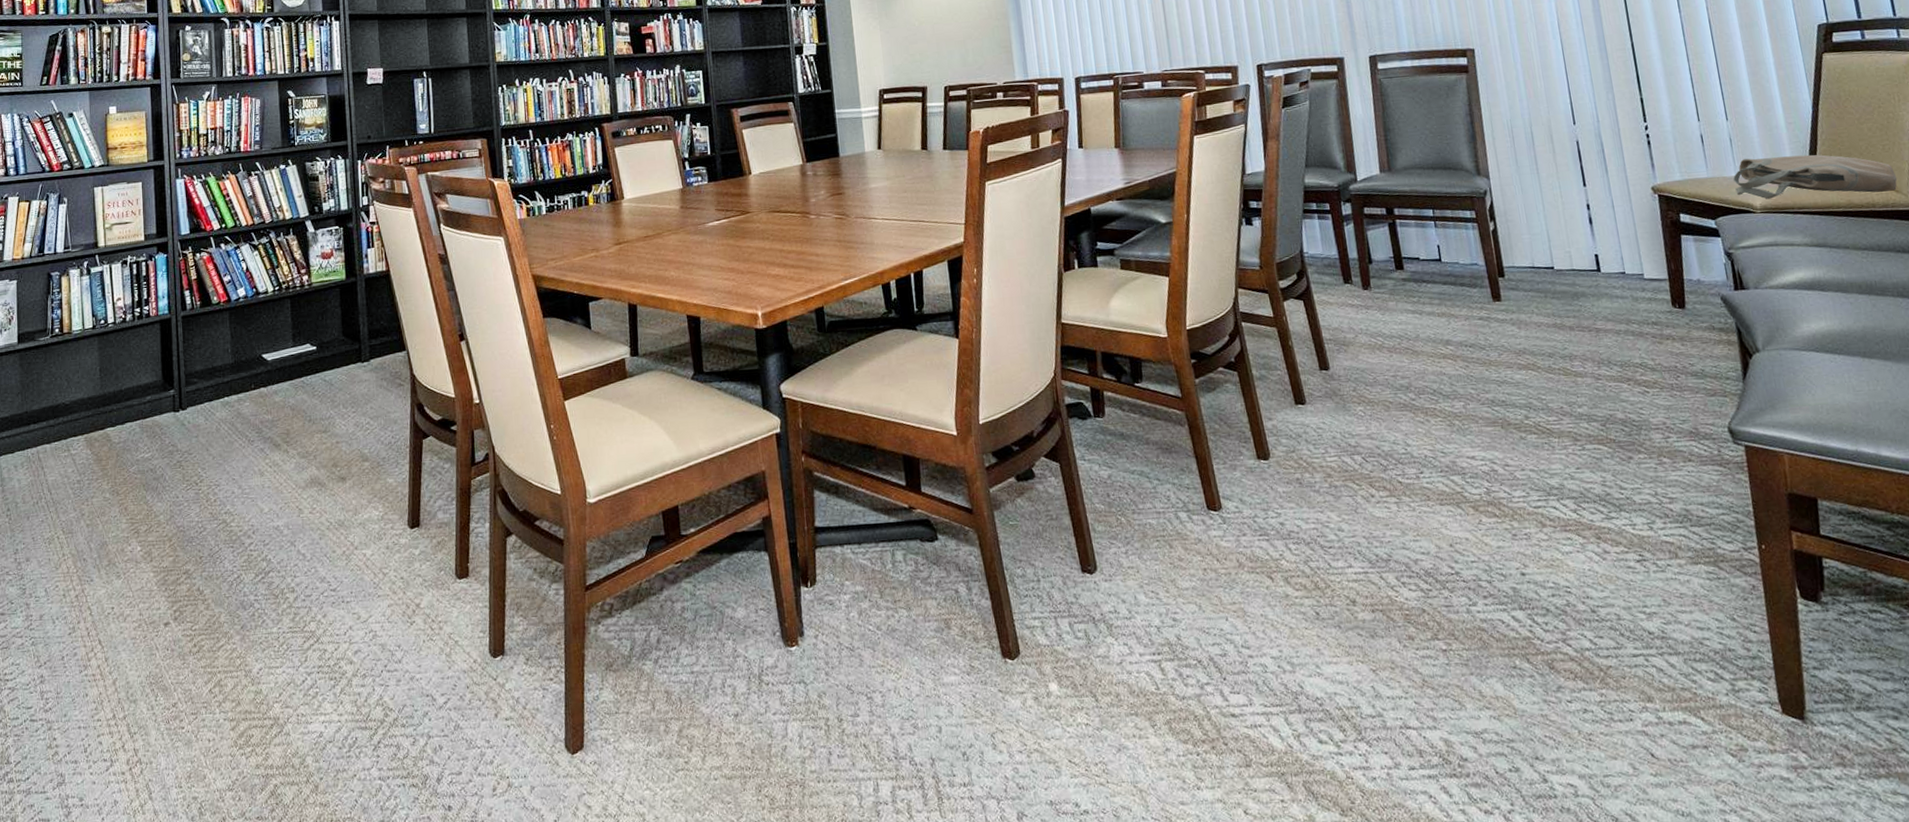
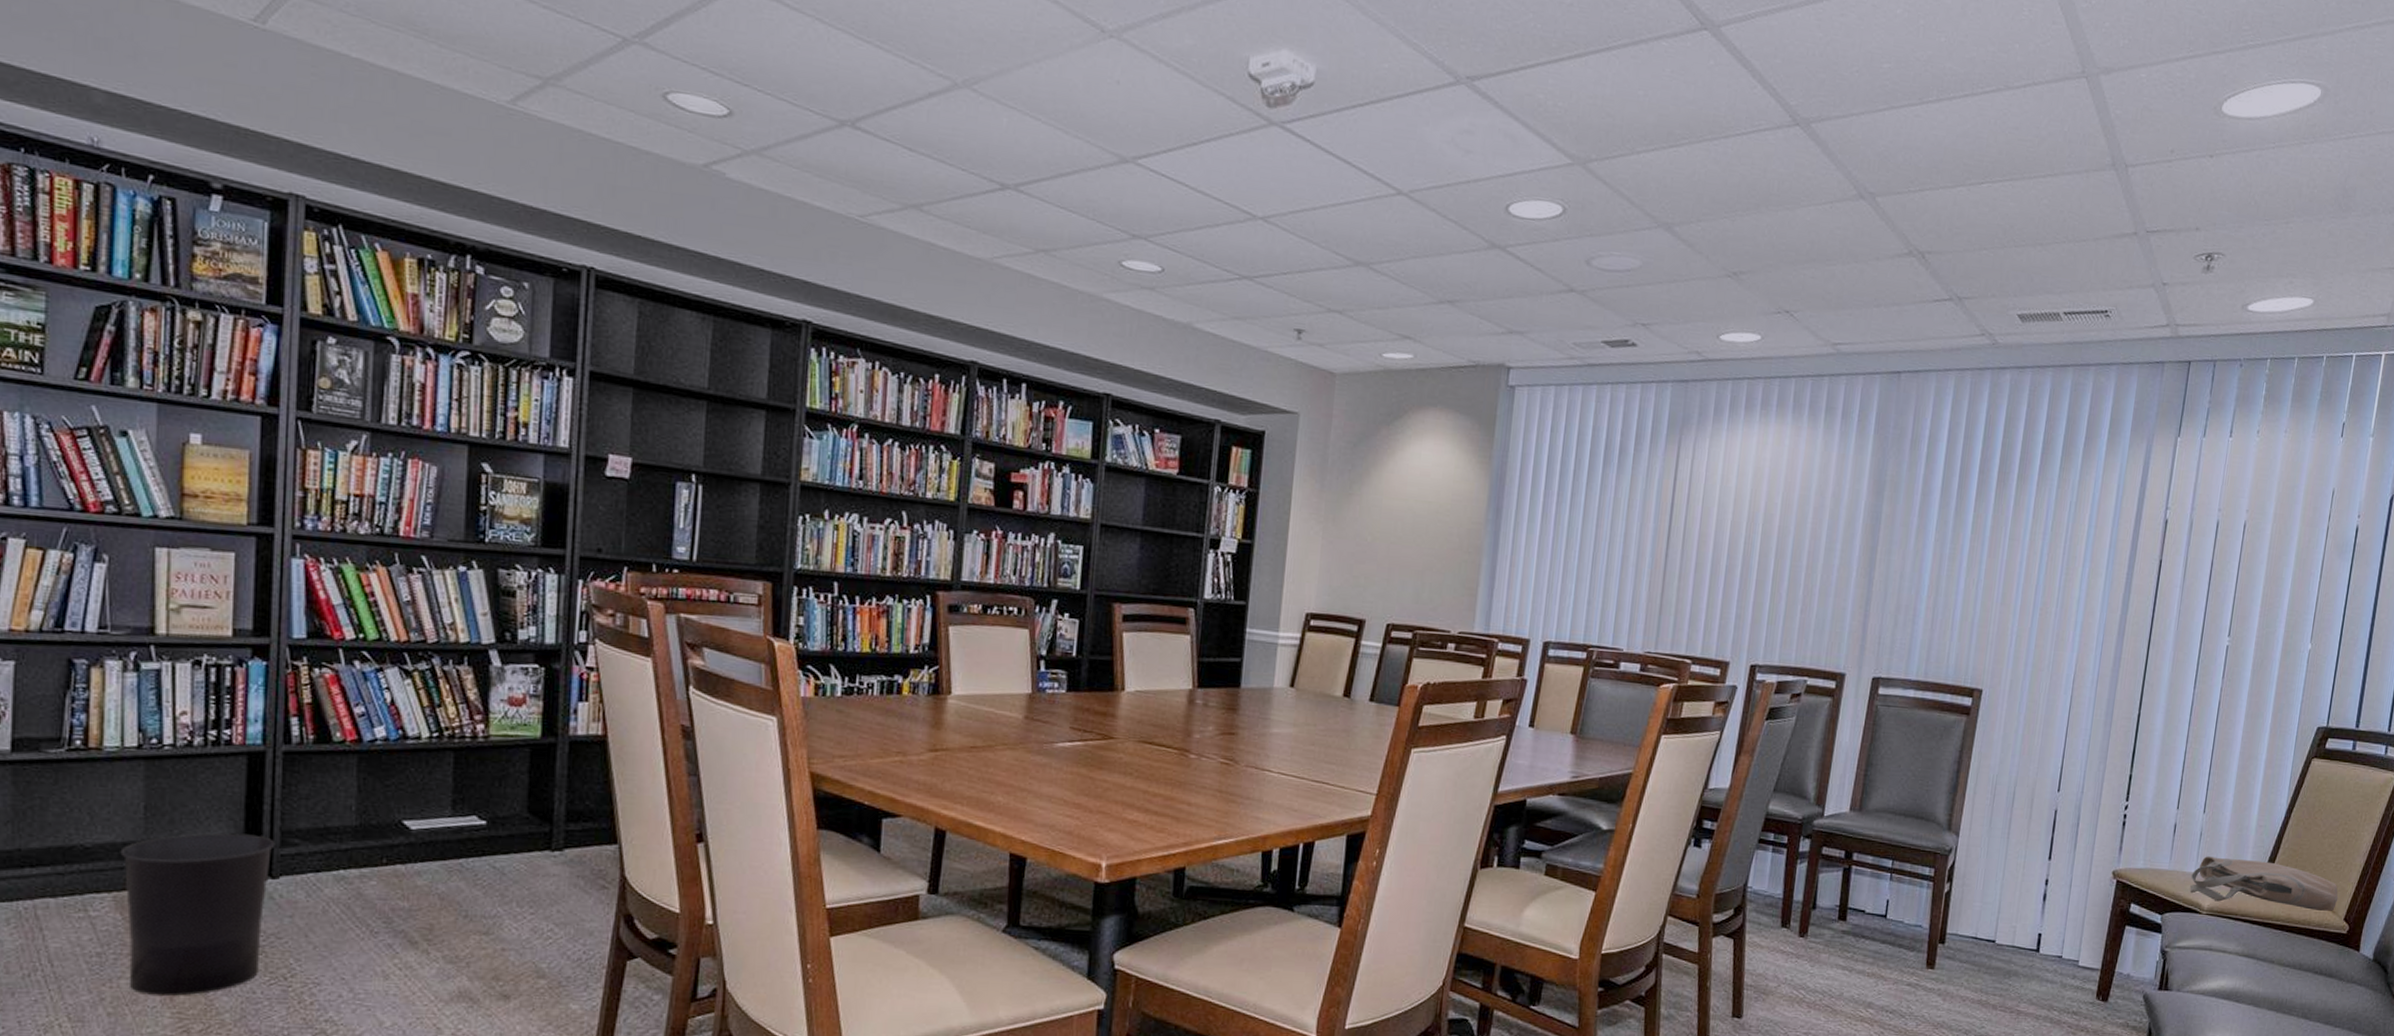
waste bin: none [87,380,182,507] -> present [120,833,276,996]

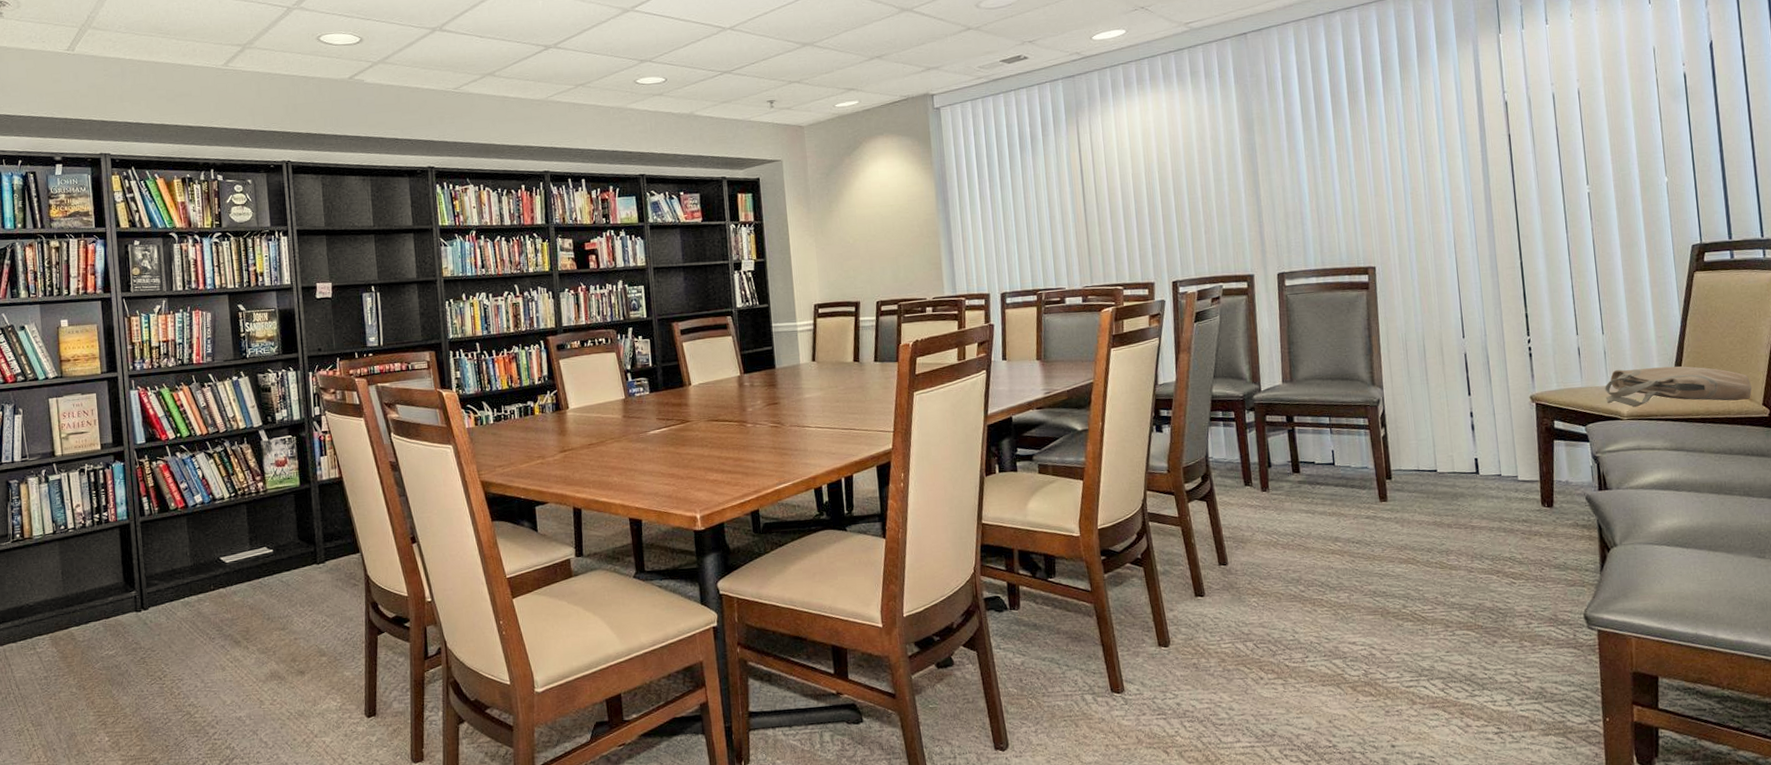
waste bin: present [120,833,276,996] -> none [50,581,143,701]

